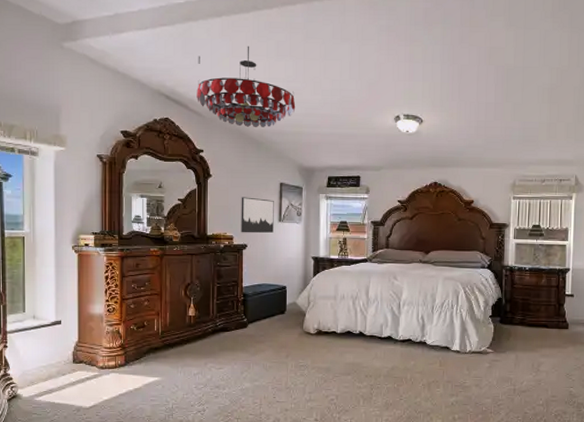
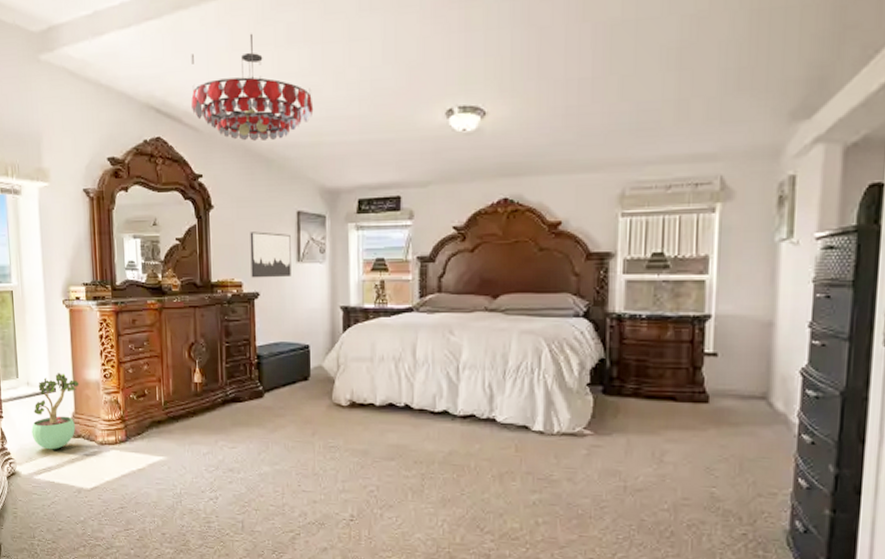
potted plant: none [35,308,84,375] -> present [31,373,79,450]

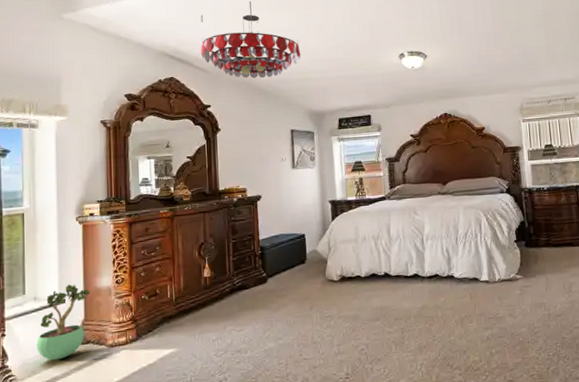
wall art: present [250,231,291,278] -> none [252,147,288,185]

